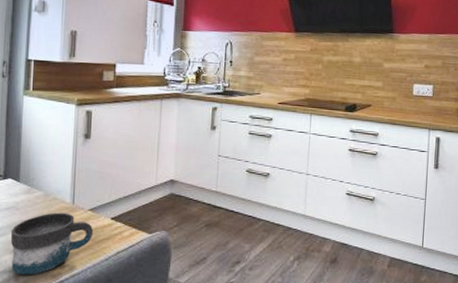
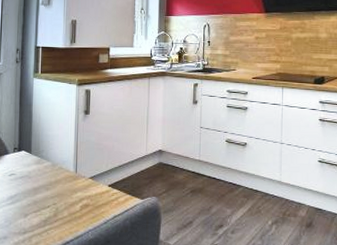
mug: present [10,212,93,275] -> none [24,180,93,237]

